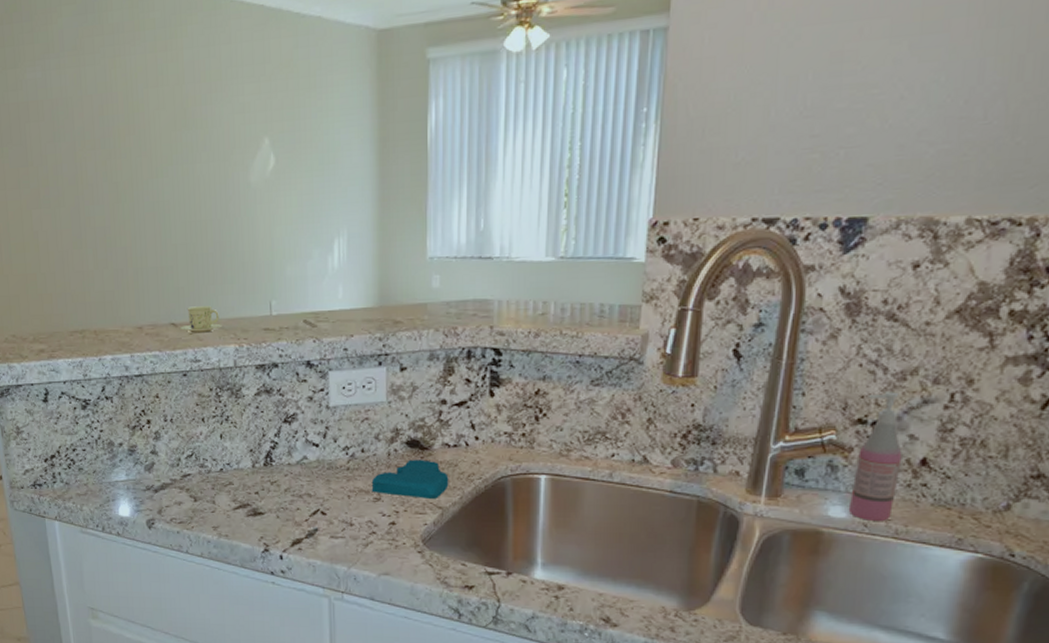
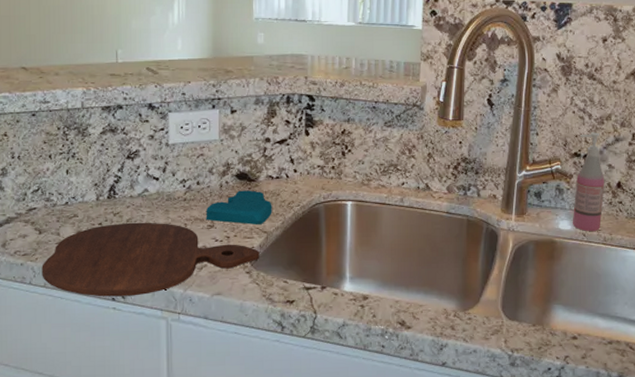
cup and saucer: present [180,306,222,333] -> none [30,52,71,77]
cutting board: none [198,492,434,571] -> present [41,222,260,297]

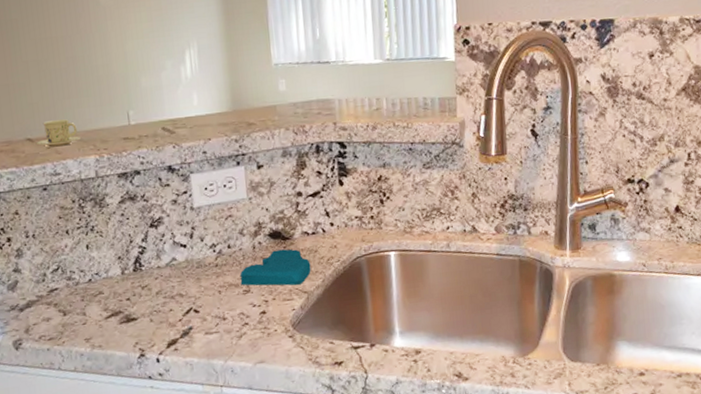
cup and saucer: none [30,52,71,77] -> present [37,119,81,147]
cutting board: present [41,222,260,297] -> none [70,292,302,377]
soap dispenser: present [572,132,605,231] -> none [630,155,663,261]

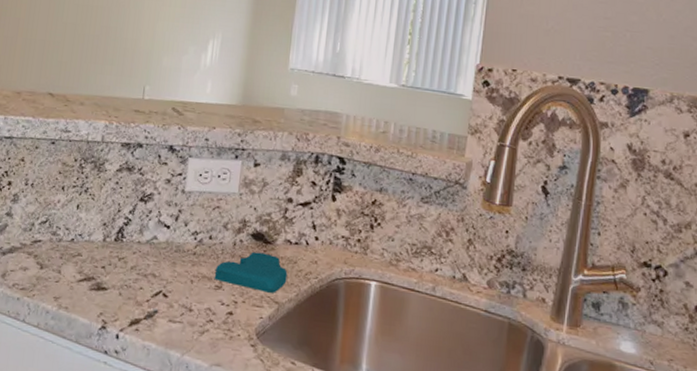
cup and saucer: present [37,119,81,147] -> none [56,80,96,107]

